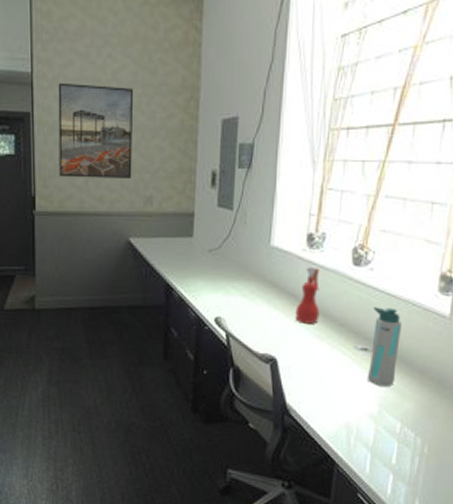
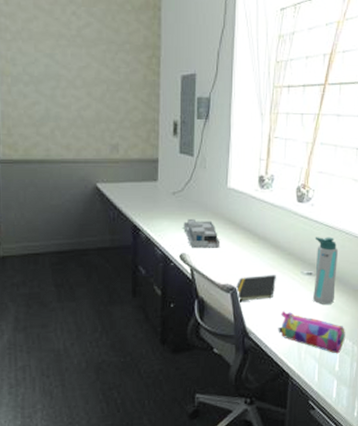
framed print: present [58,82,134,178] -> none [22,36,99,128]
desk organizer: none [219,279,259,313] -> present [183,218,219,248]
notepad: none [275,347,324,375] -> present [235,275,276,302]
spray bottle: present [295,266,320,324] -> none [251,204,272,255]
pencil case: none [323,388,407,445] -> present [278,310,345,354]

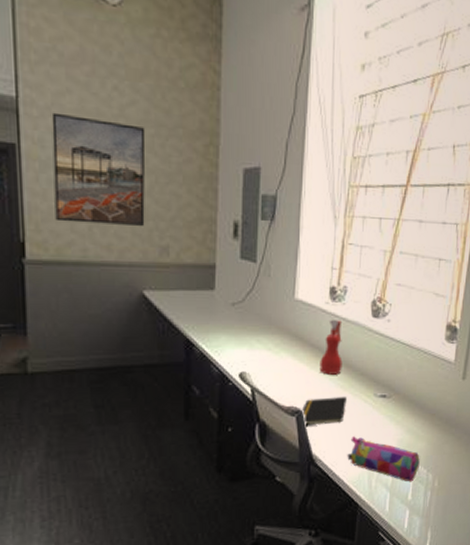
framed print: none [22,36,99,128] -> present [51,112,146,226]
desk organizer: present [183,218,219,248] -> none [244,333,284,367]
spray bottle: none [251,204,272,255] -> present [319,319,343,375]
water bottle: present [313,237,338,305] -> none [386,356,415,429]

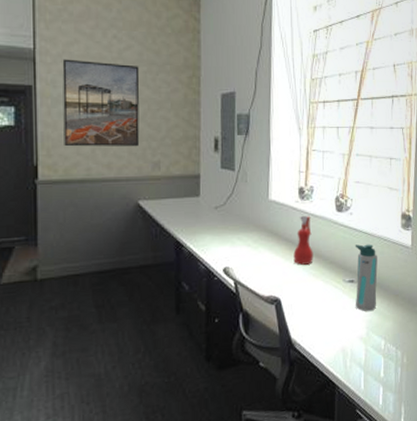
notepad: present [301,397,347,426] -> none [279,284,319,313]
pencil case: present [347,435,420,482] -> none [323,319,389,360]
water bottle: none [386,356,415,429] -> present [355,244,378,311]

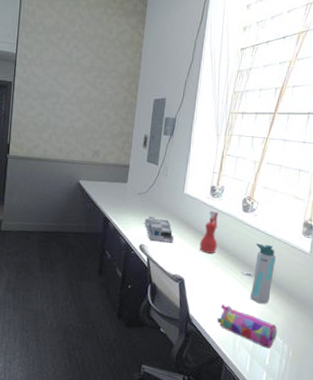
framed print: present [62,59,140,147] -> none [30,62,91,136]
desk organizer: none [226,231,262,261] -> present [144,216,173,243]
pencil case: none [323,319,389,360] -> present [217,303,277,349]

